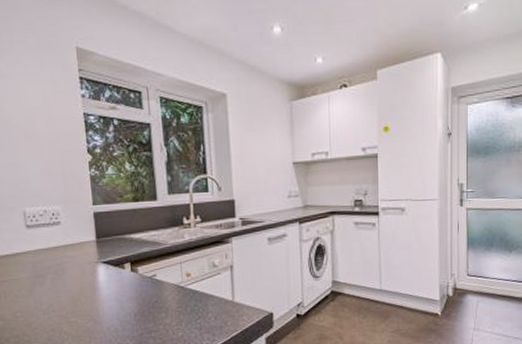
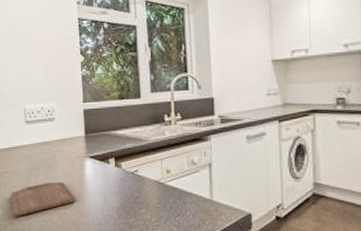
cutting board: none [11,289,88,328] -> present [10,181,76,217]

